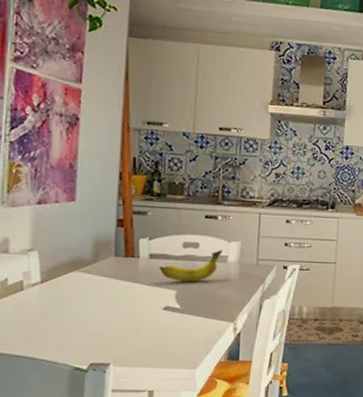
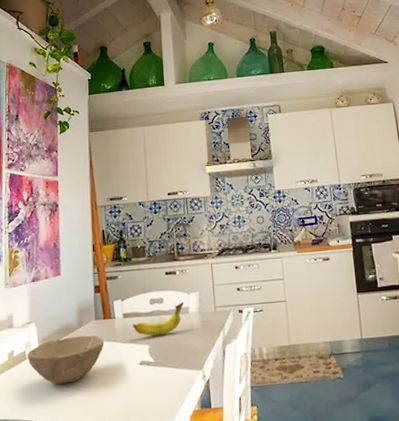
bowl: none [24,271,124,321] -> present [27,335,104,385]

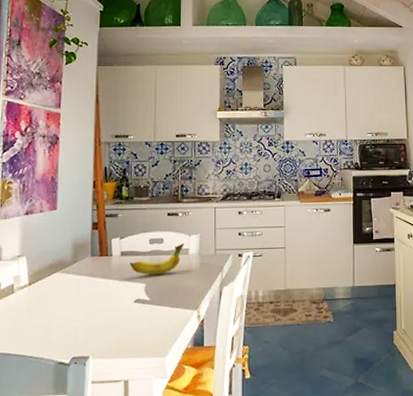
bowl: present [27,335,104,385] -> none [15,271,99,319]

